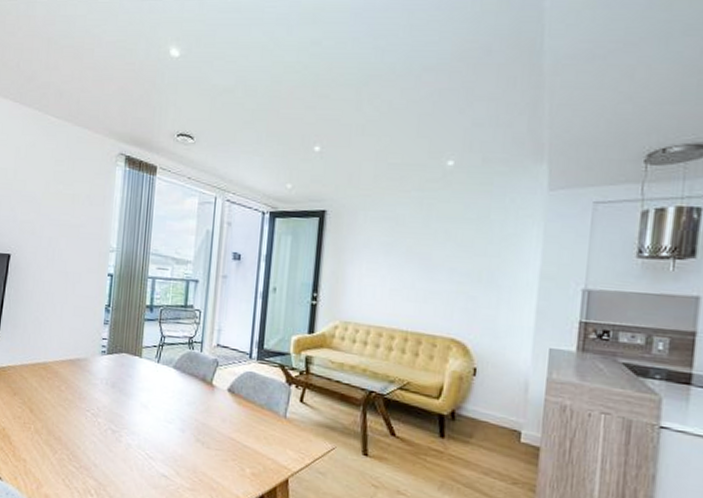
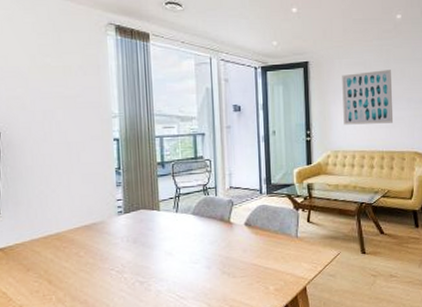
wall art: none [360,228,431,297] -> present [342,70,394,125]

